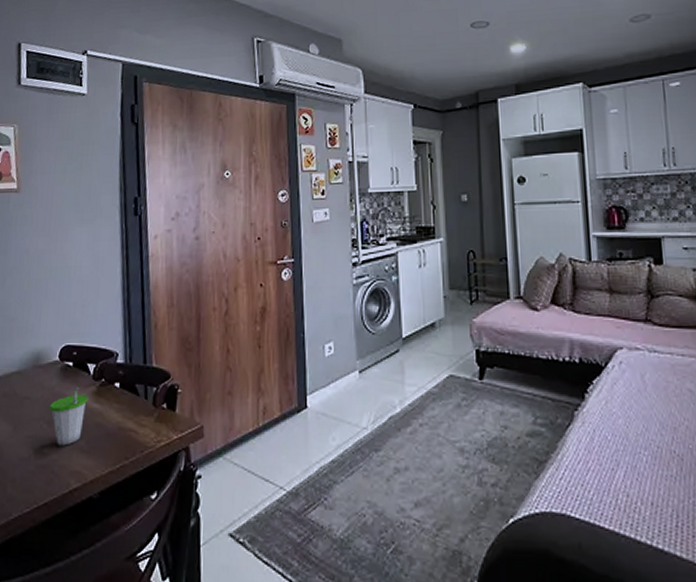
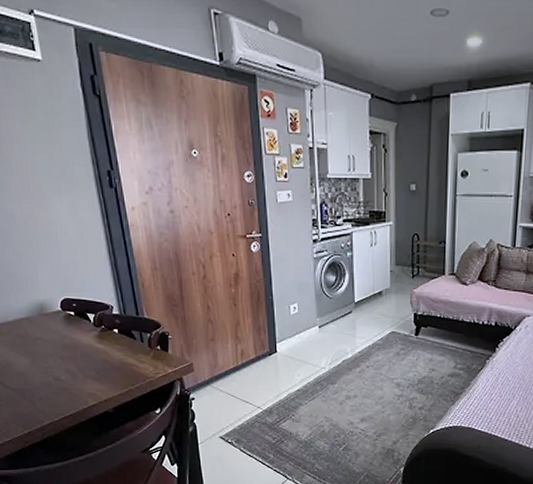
cup: present [50,384,89,446] -> none [60,329,93,375]

